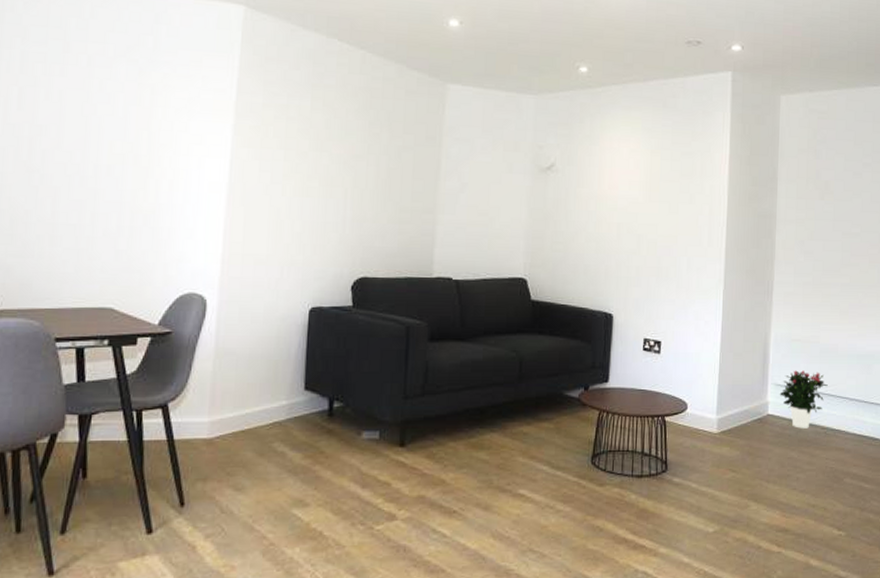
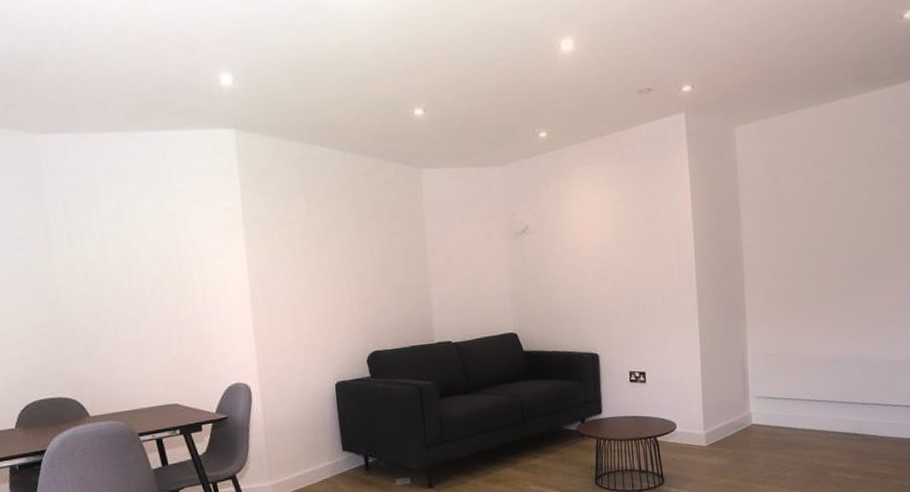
potted flower: present [779,370,828,429] -> none [761,381,807,433]

